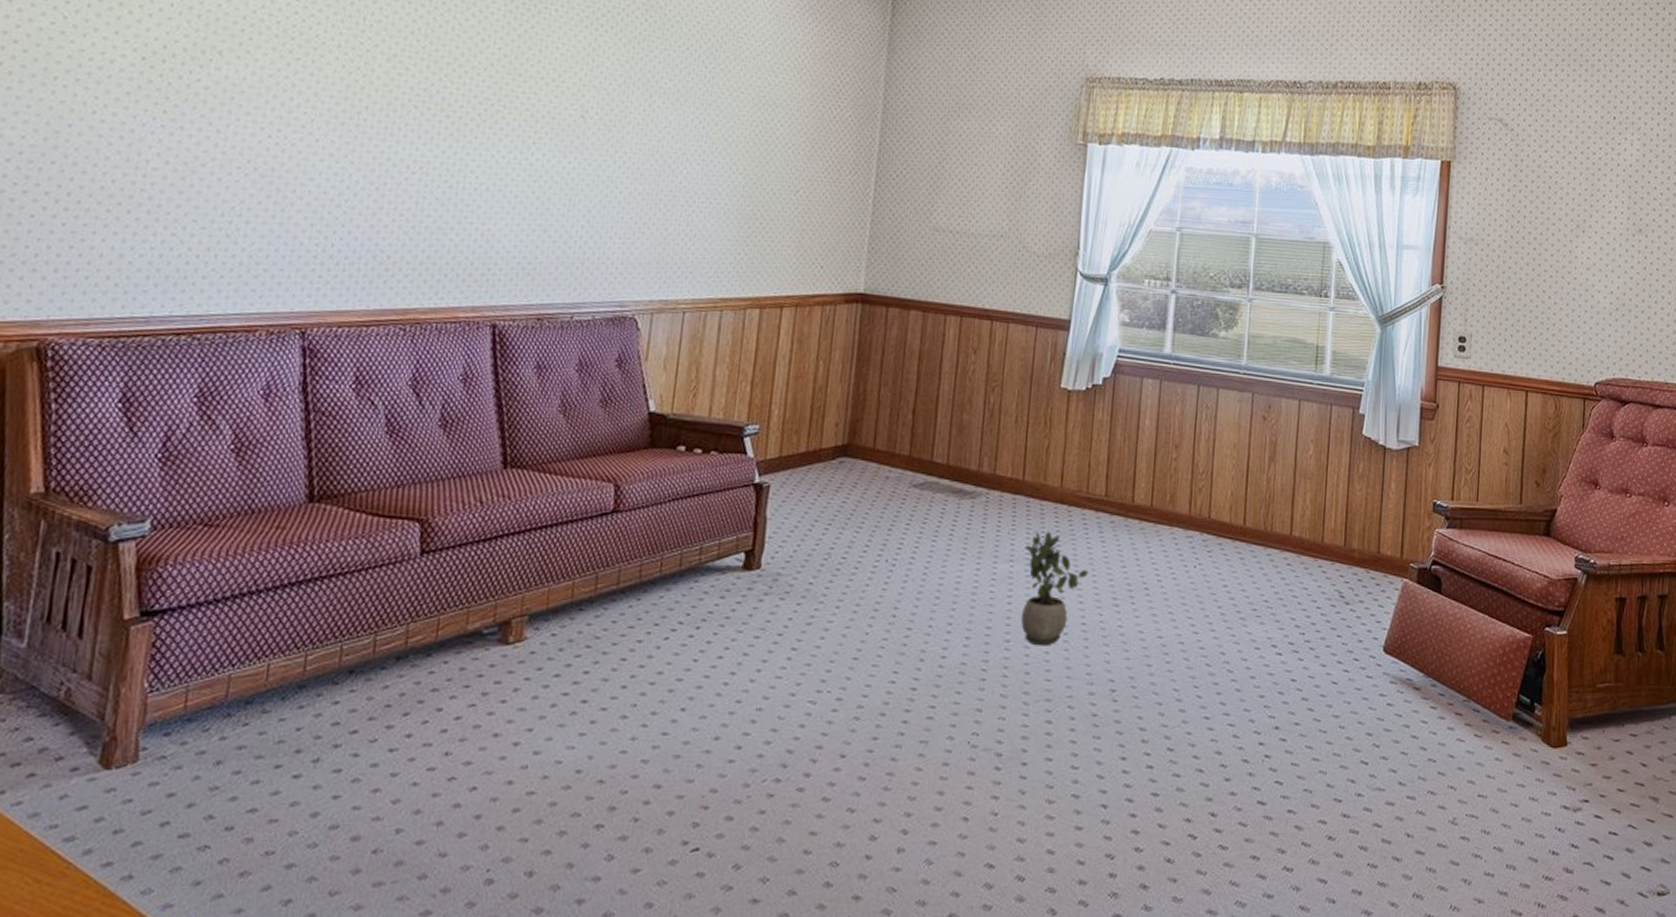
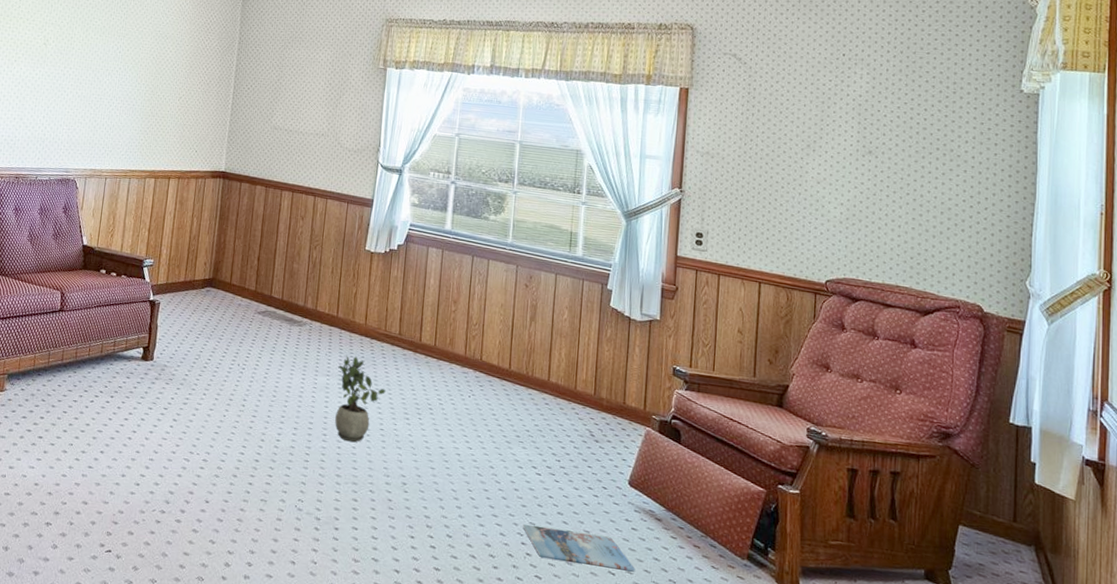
magazine: none [1260,718,1391,757] -> present [523,523,635,572]

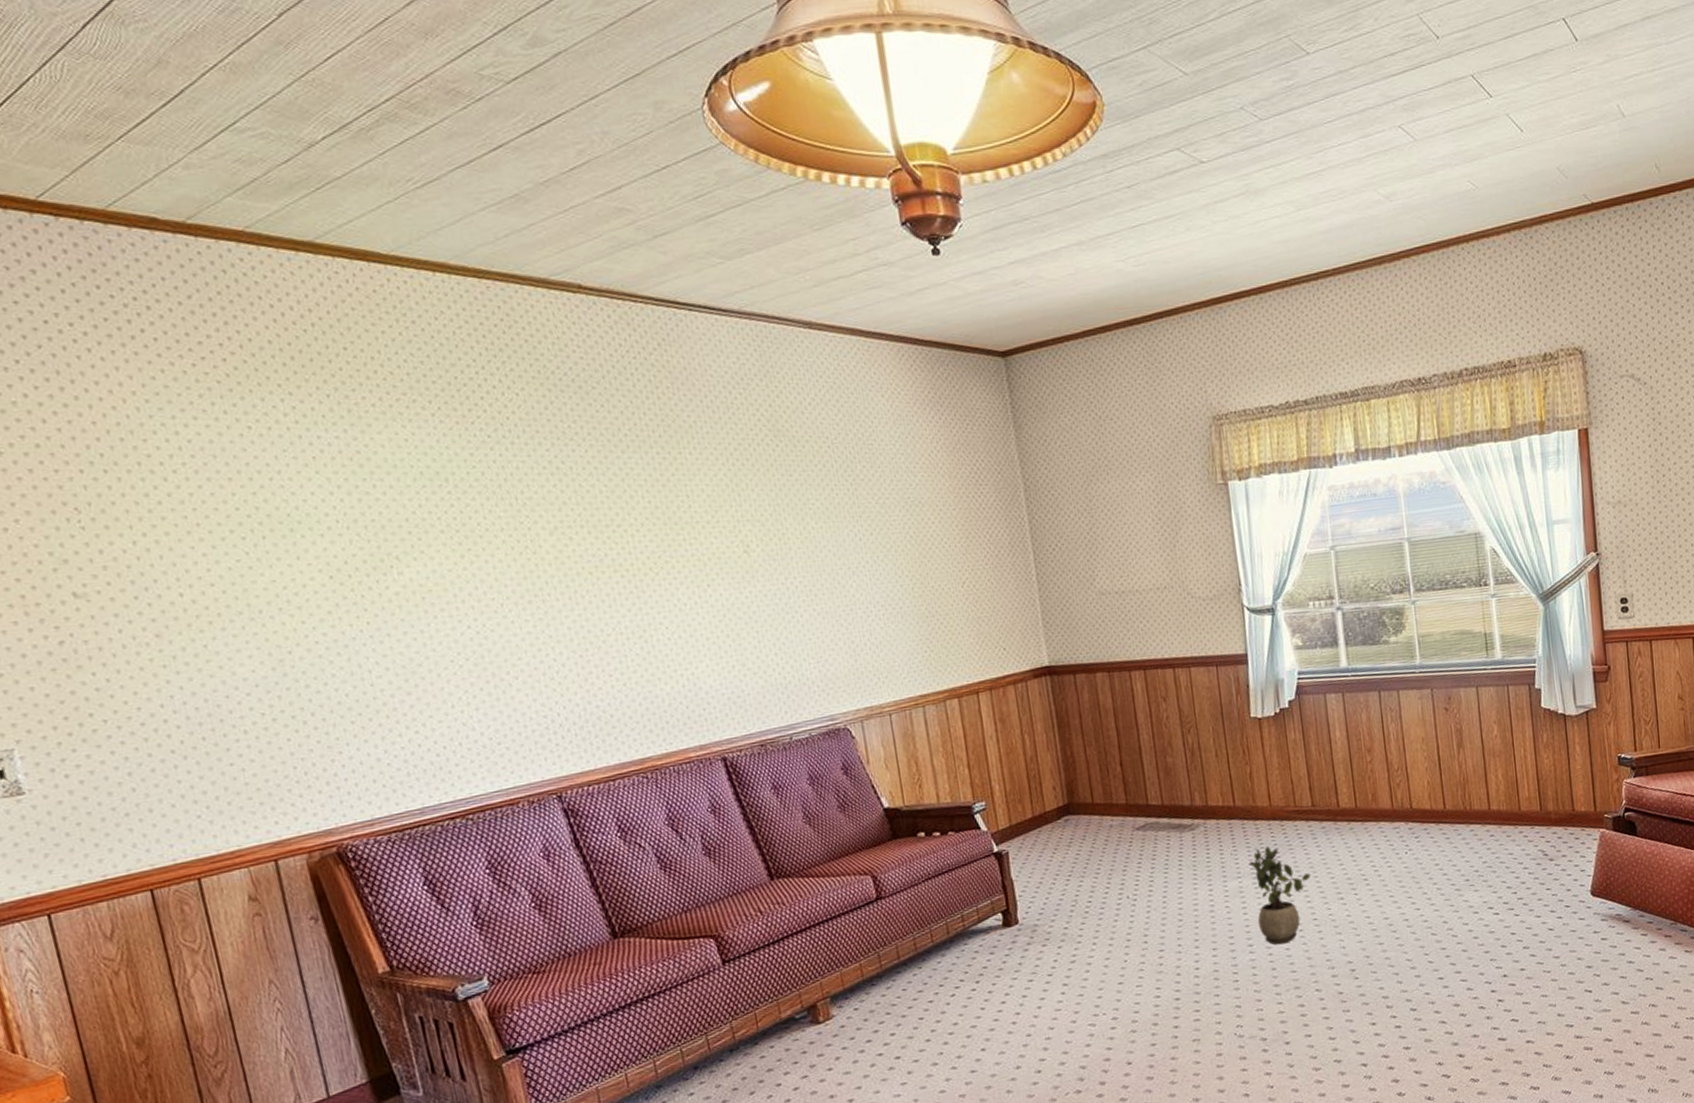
magazine: present [523,523,635,572] -> none [1489,955,1612,999]

